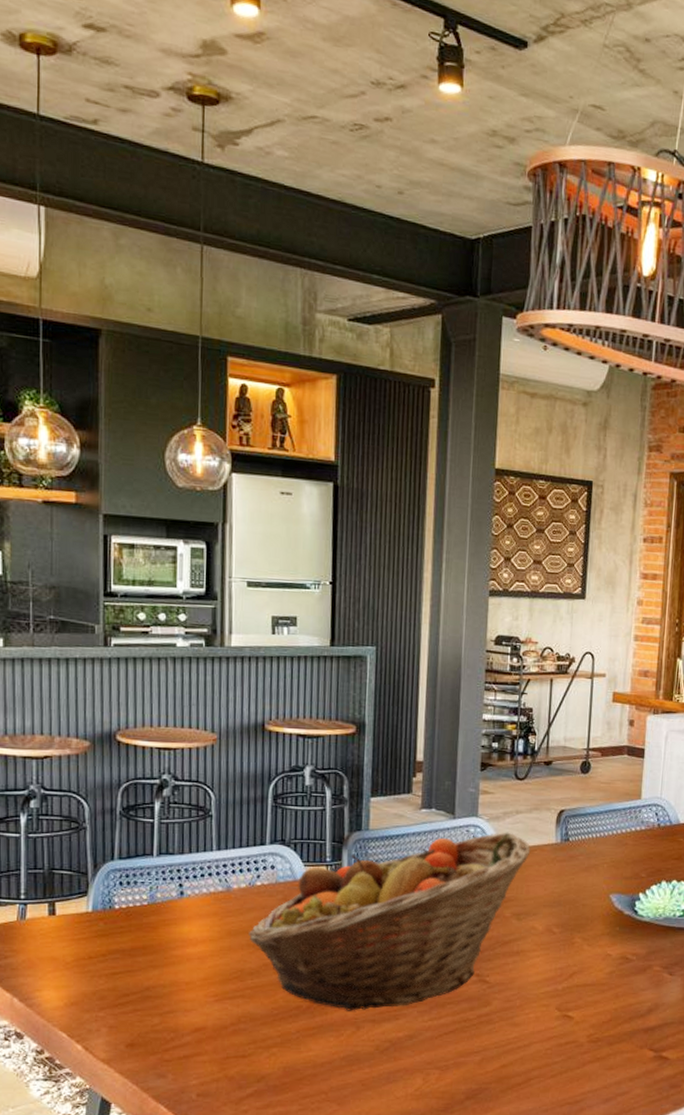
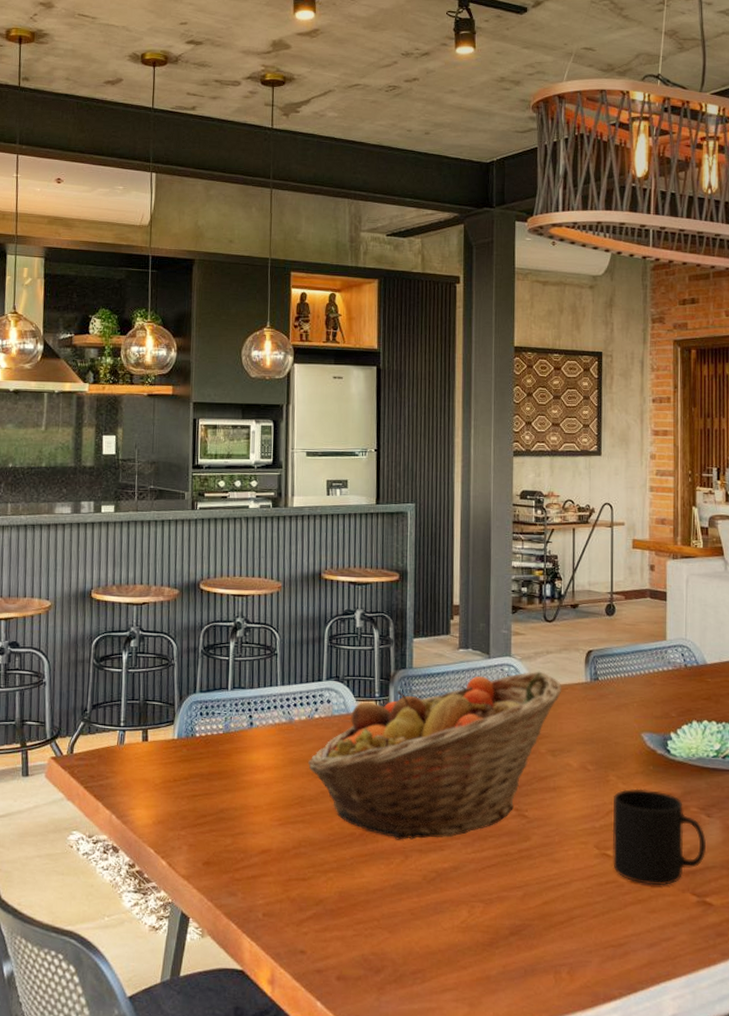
mug: none [573,950,666,1044] -> present [612,788,706,886]

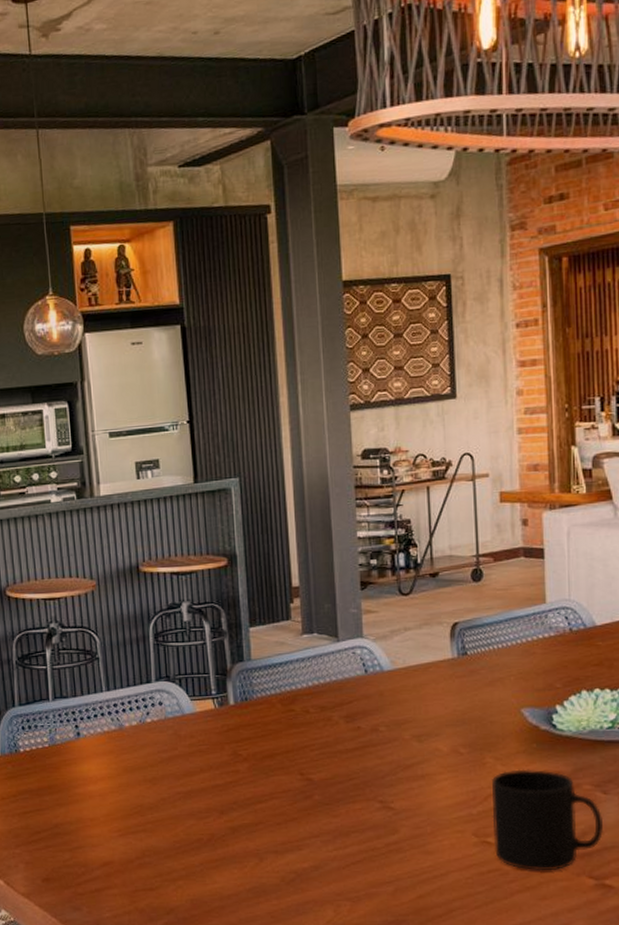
fruit basket: present [307,671,562,840] -> none [143,651,425,843]

